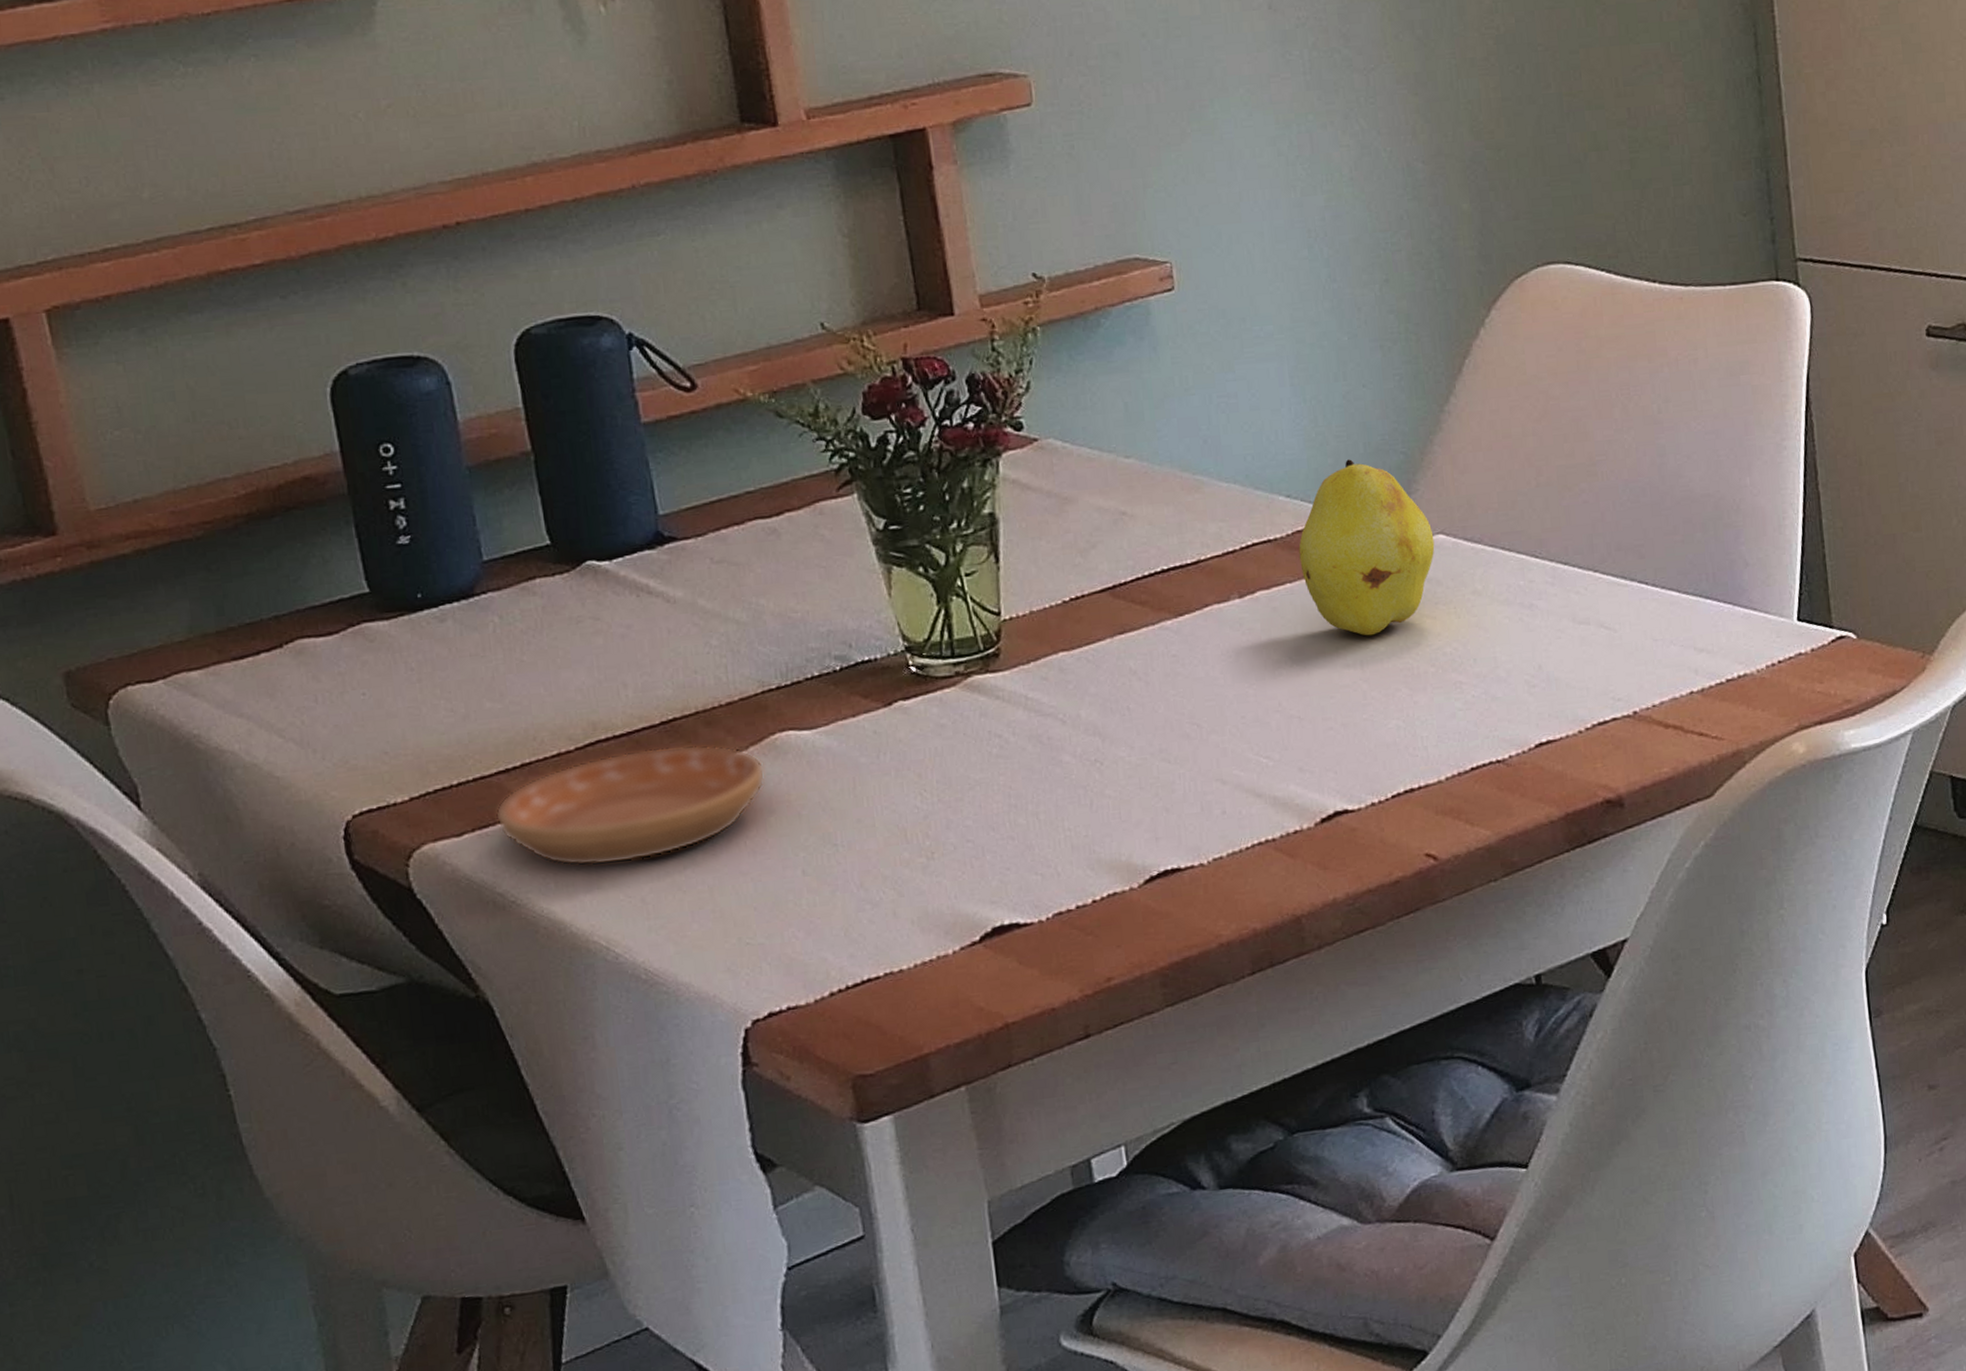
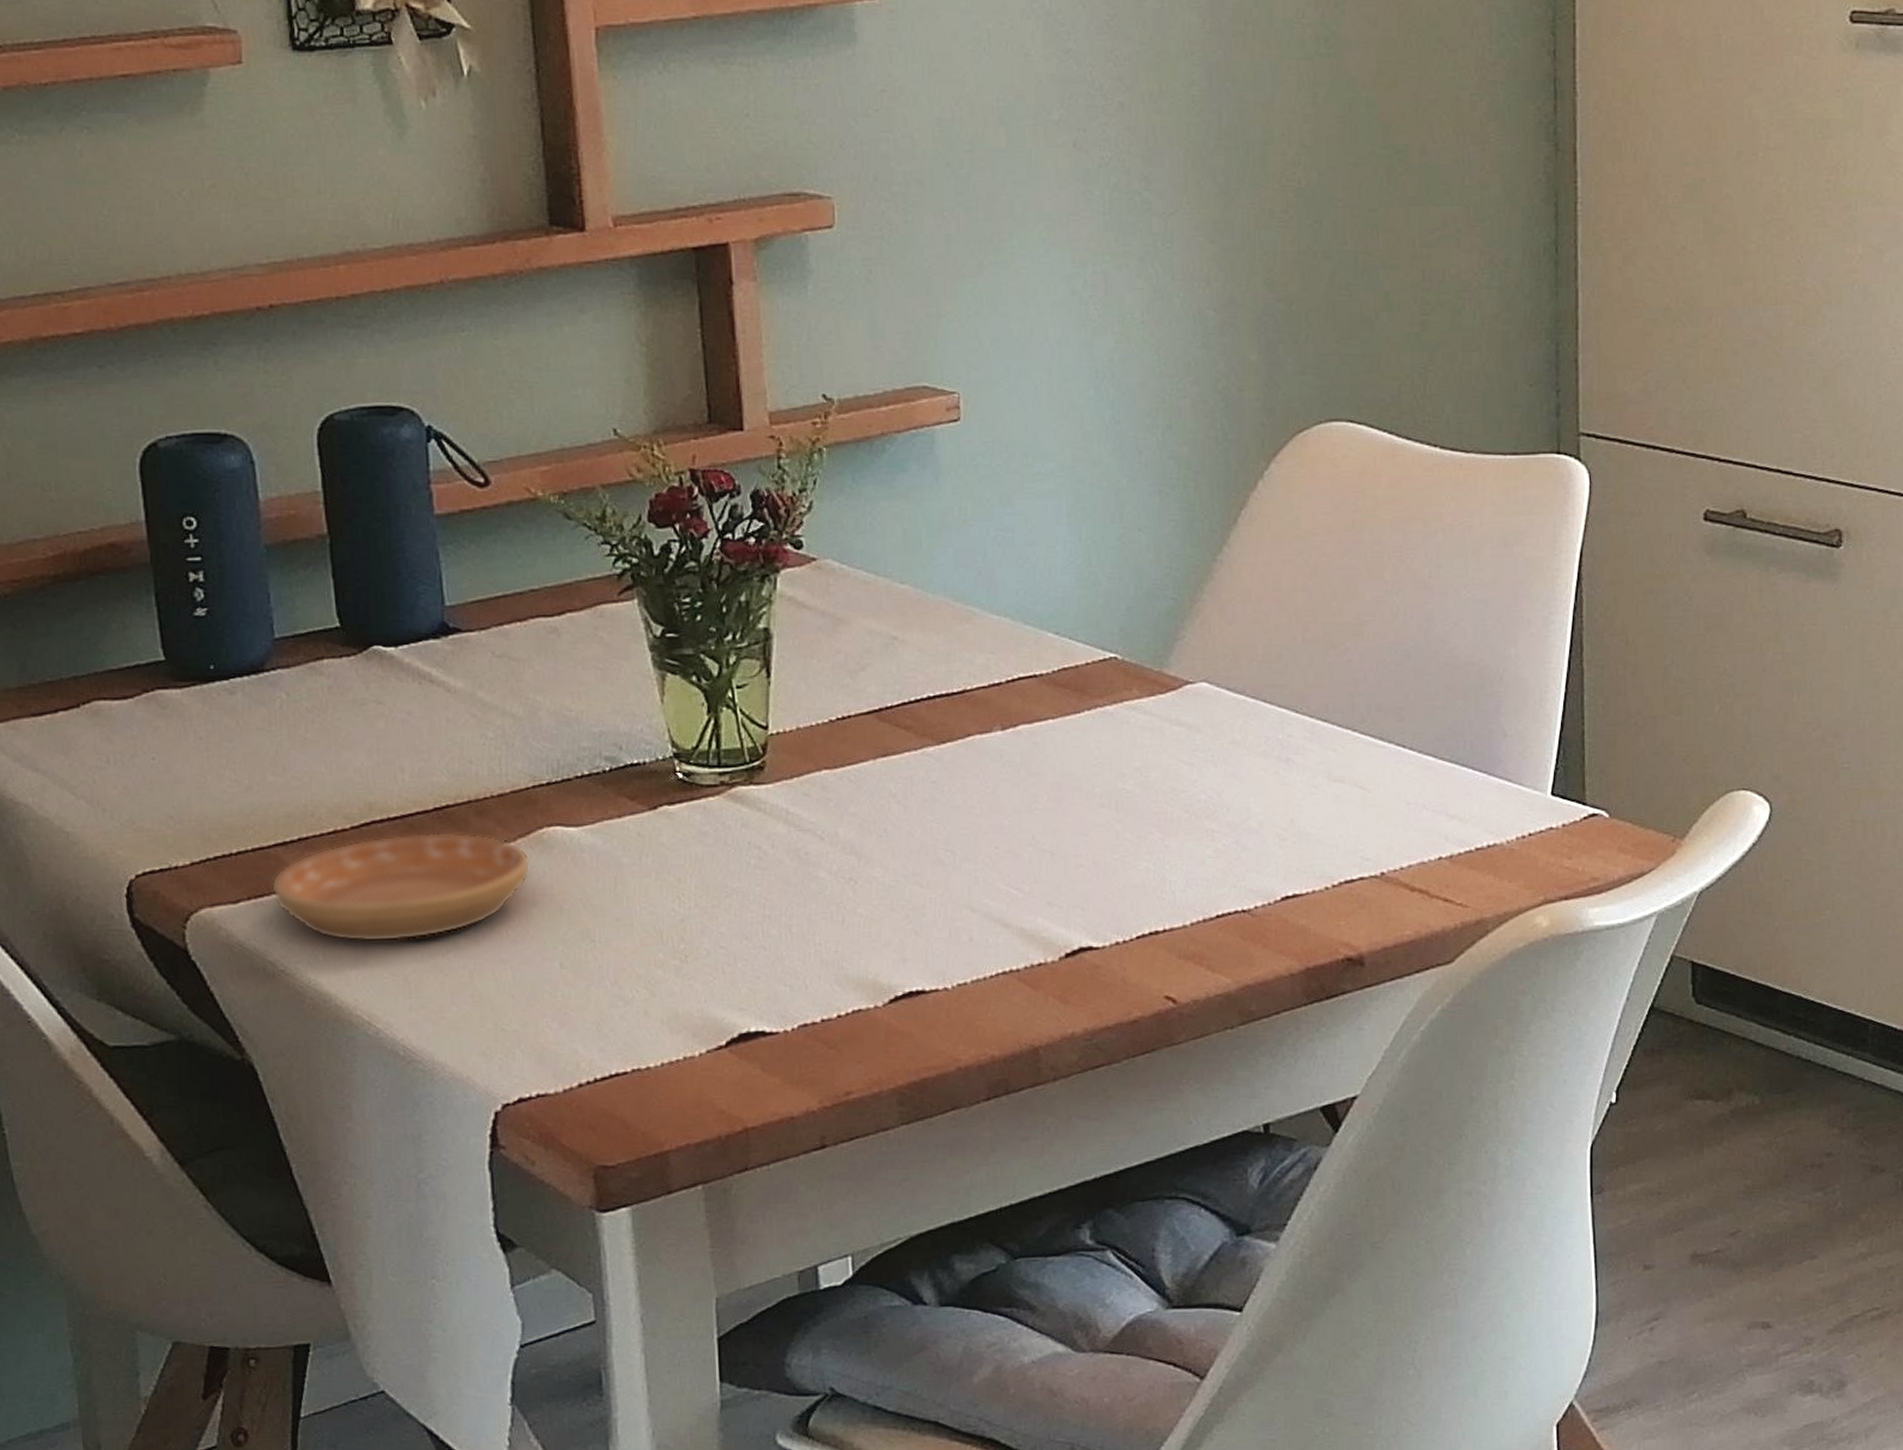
fruit: present [1298,459,1435,636] -> none [1063,601,1197,777]

